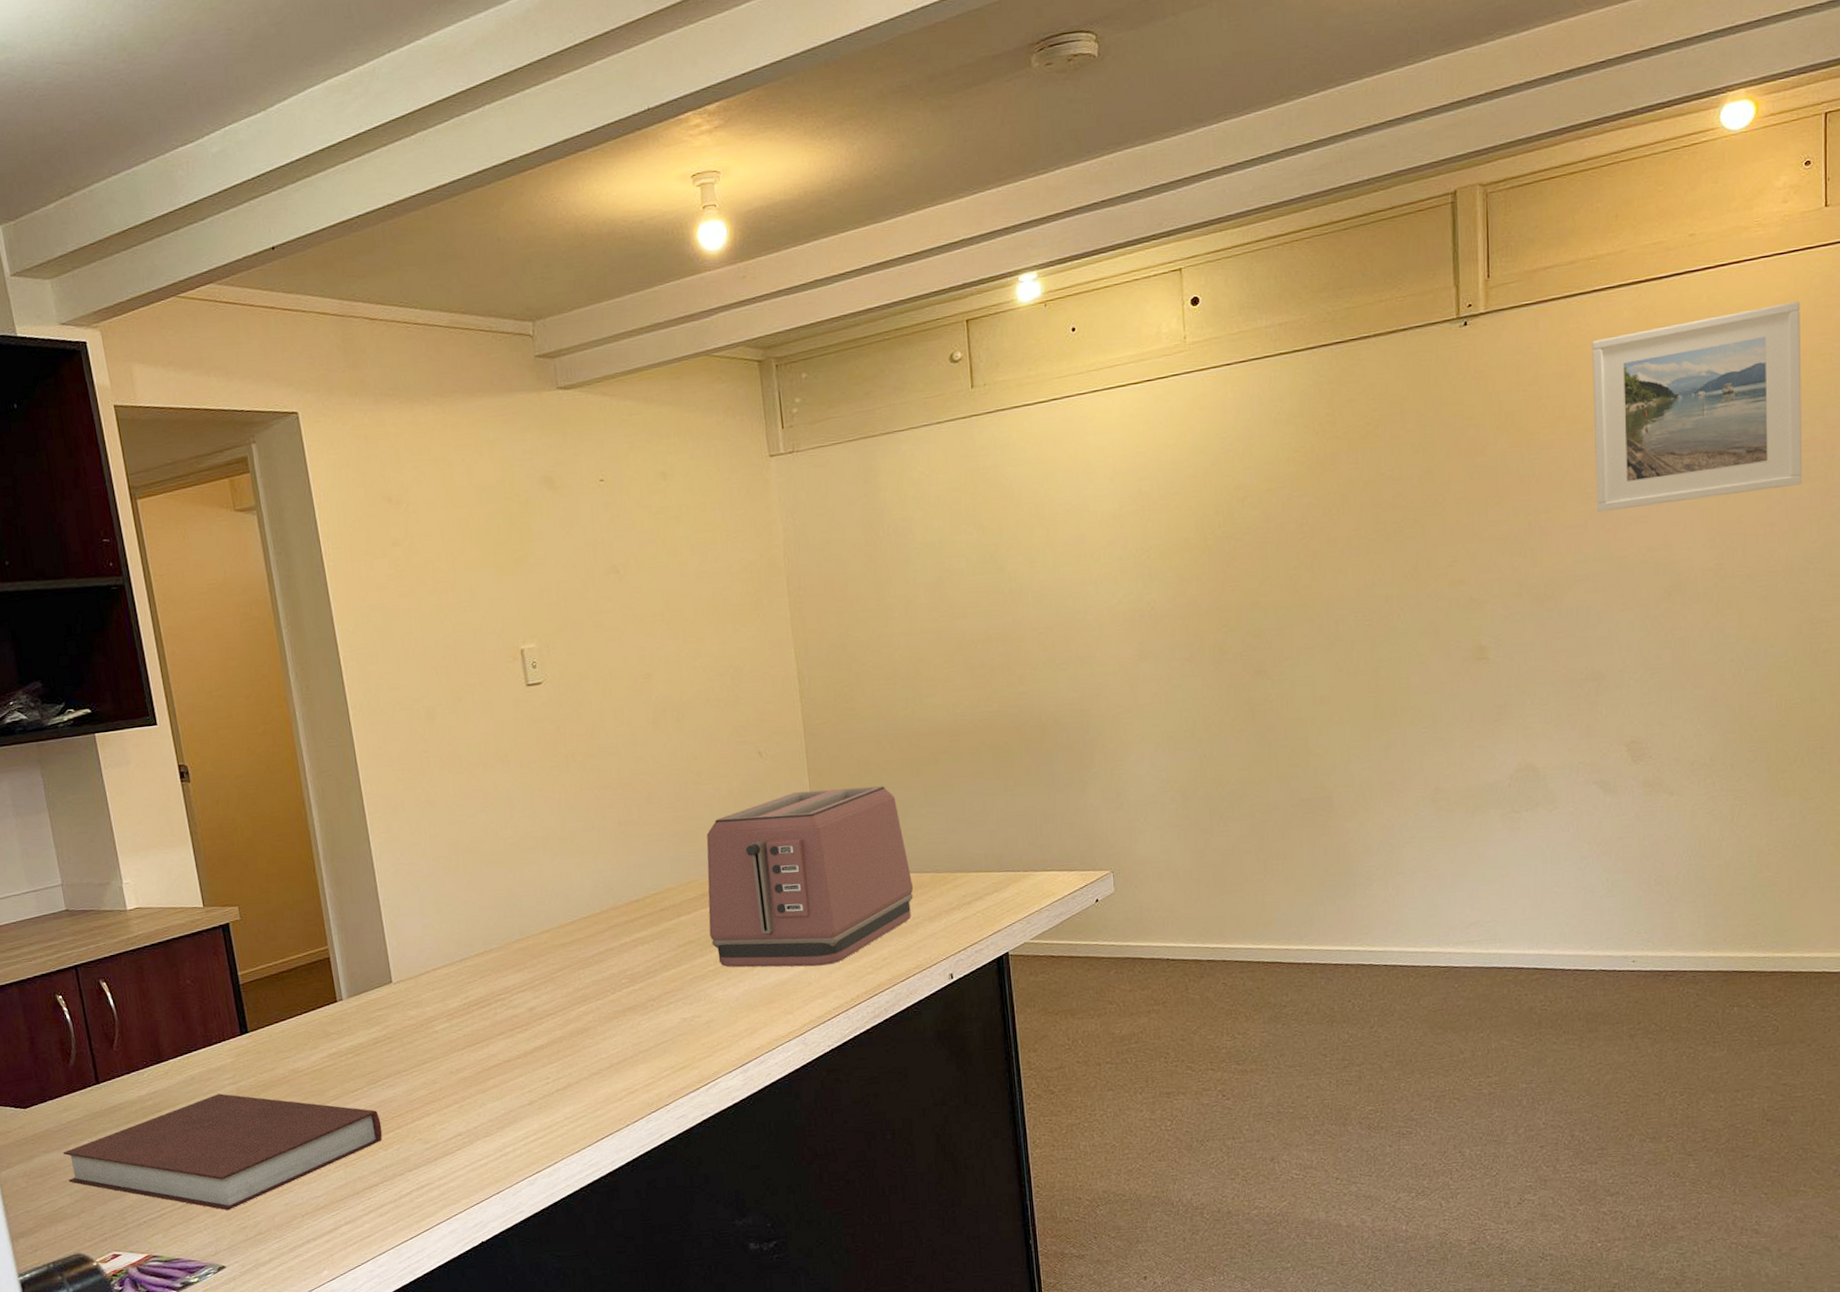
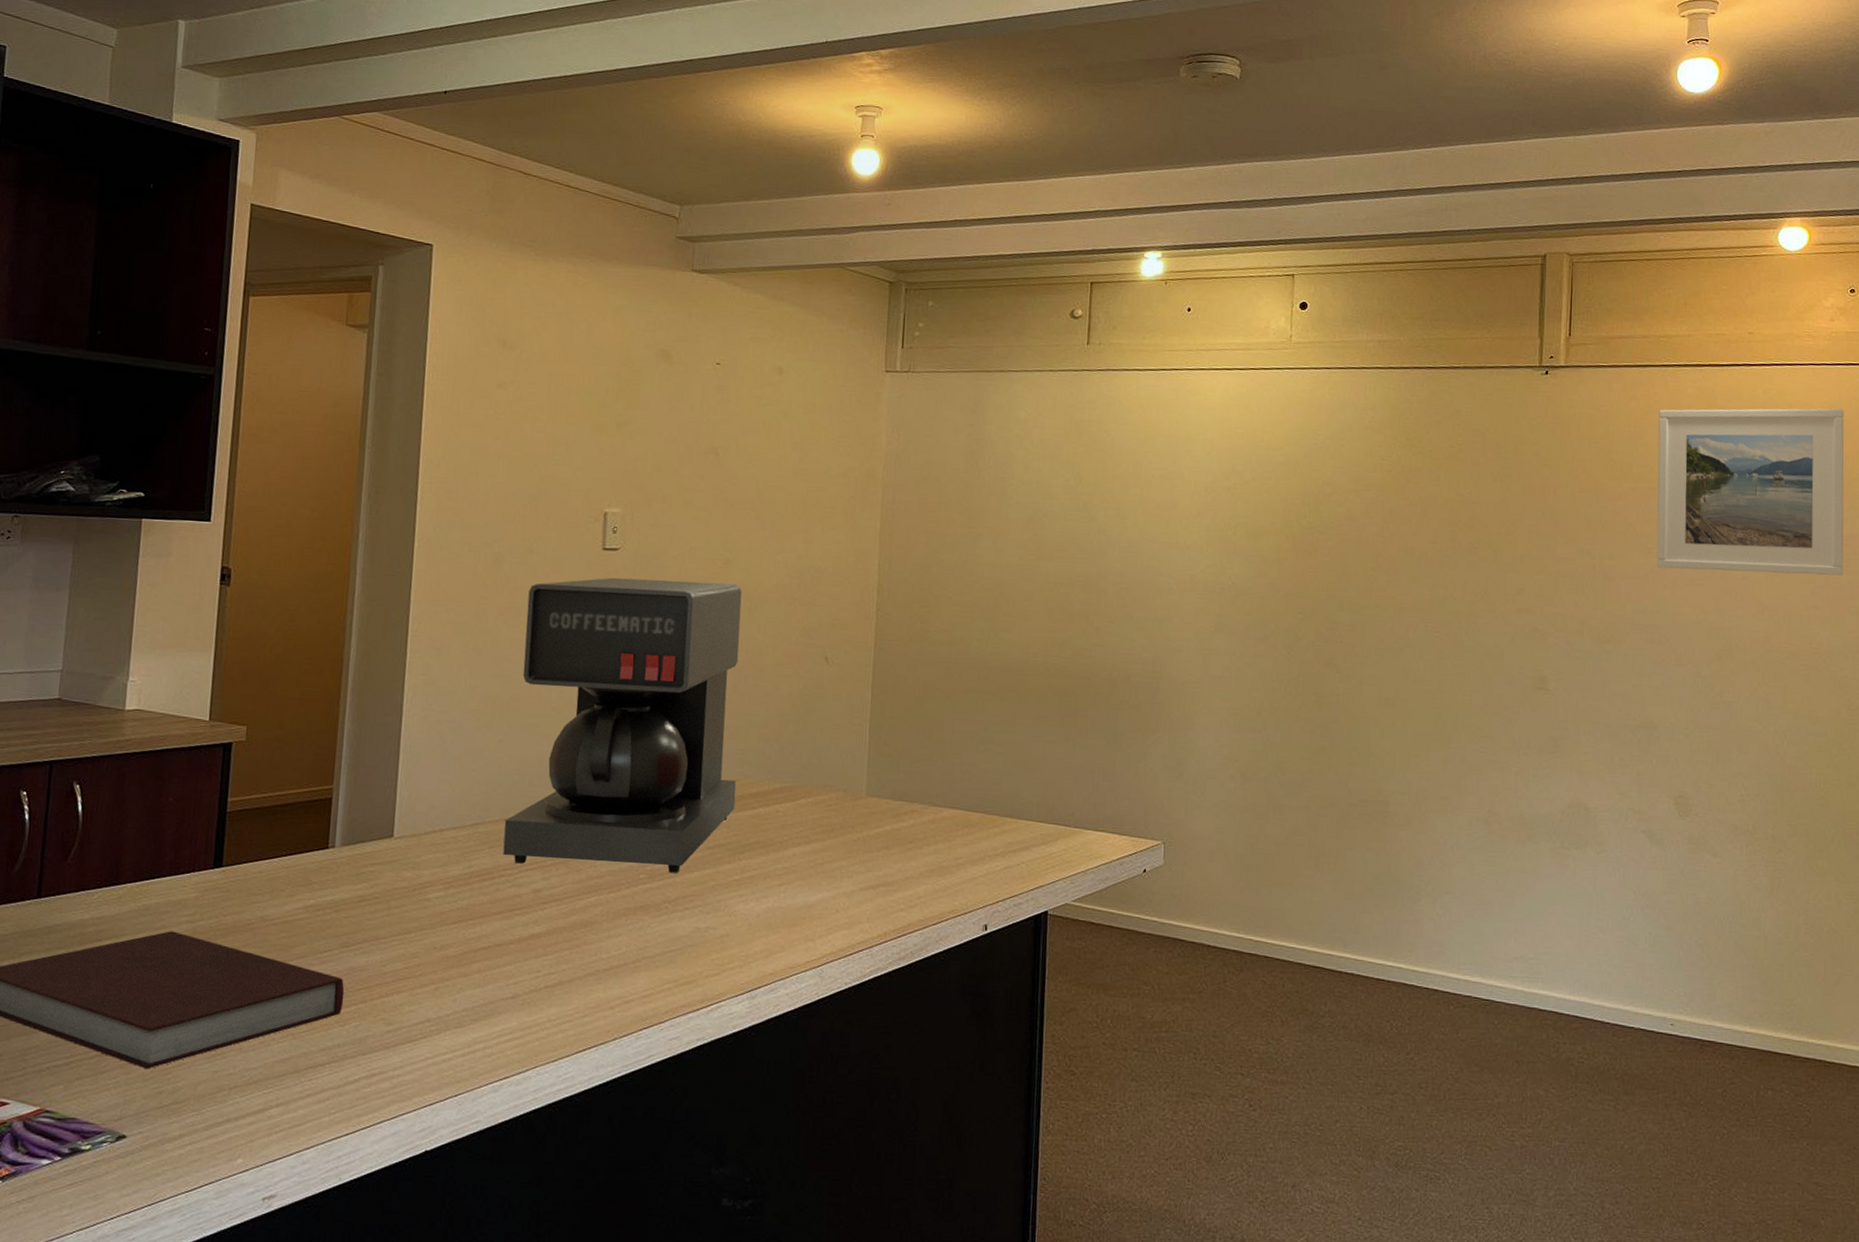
coffee maker: none [465,697,698,988] -> present [503,577,742,873]
toaster: present [706,786,914,968] -> none [741,705,961,894]

